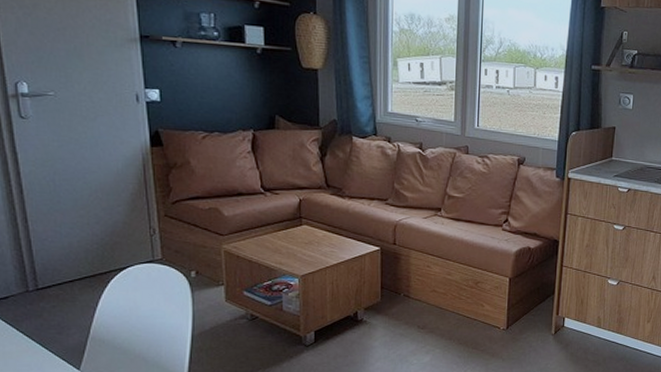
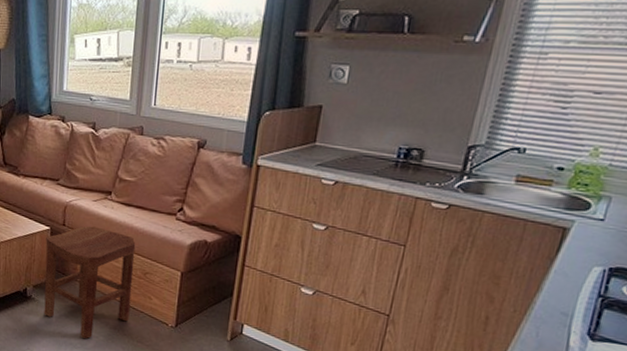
stool: none [376,243,467,353] -> present [44,226,136,339]

